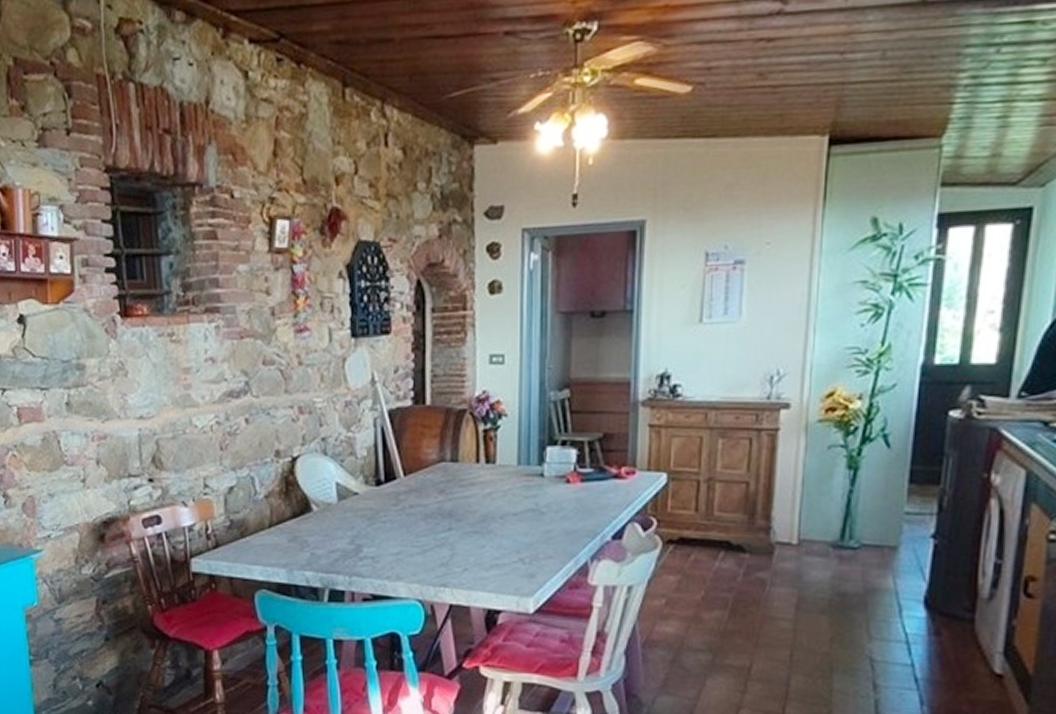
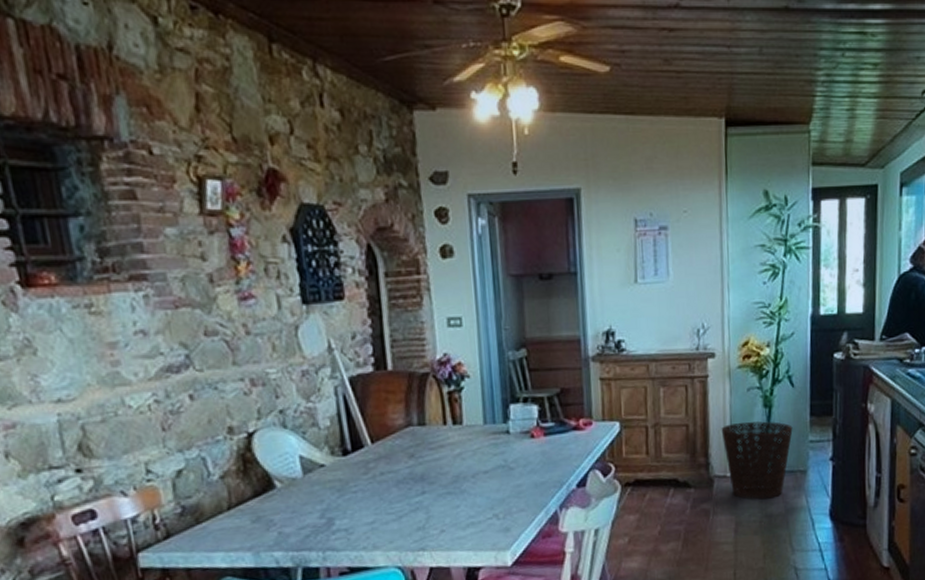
basket: none [789,485,884,575] -> present [721,421,793,500]

